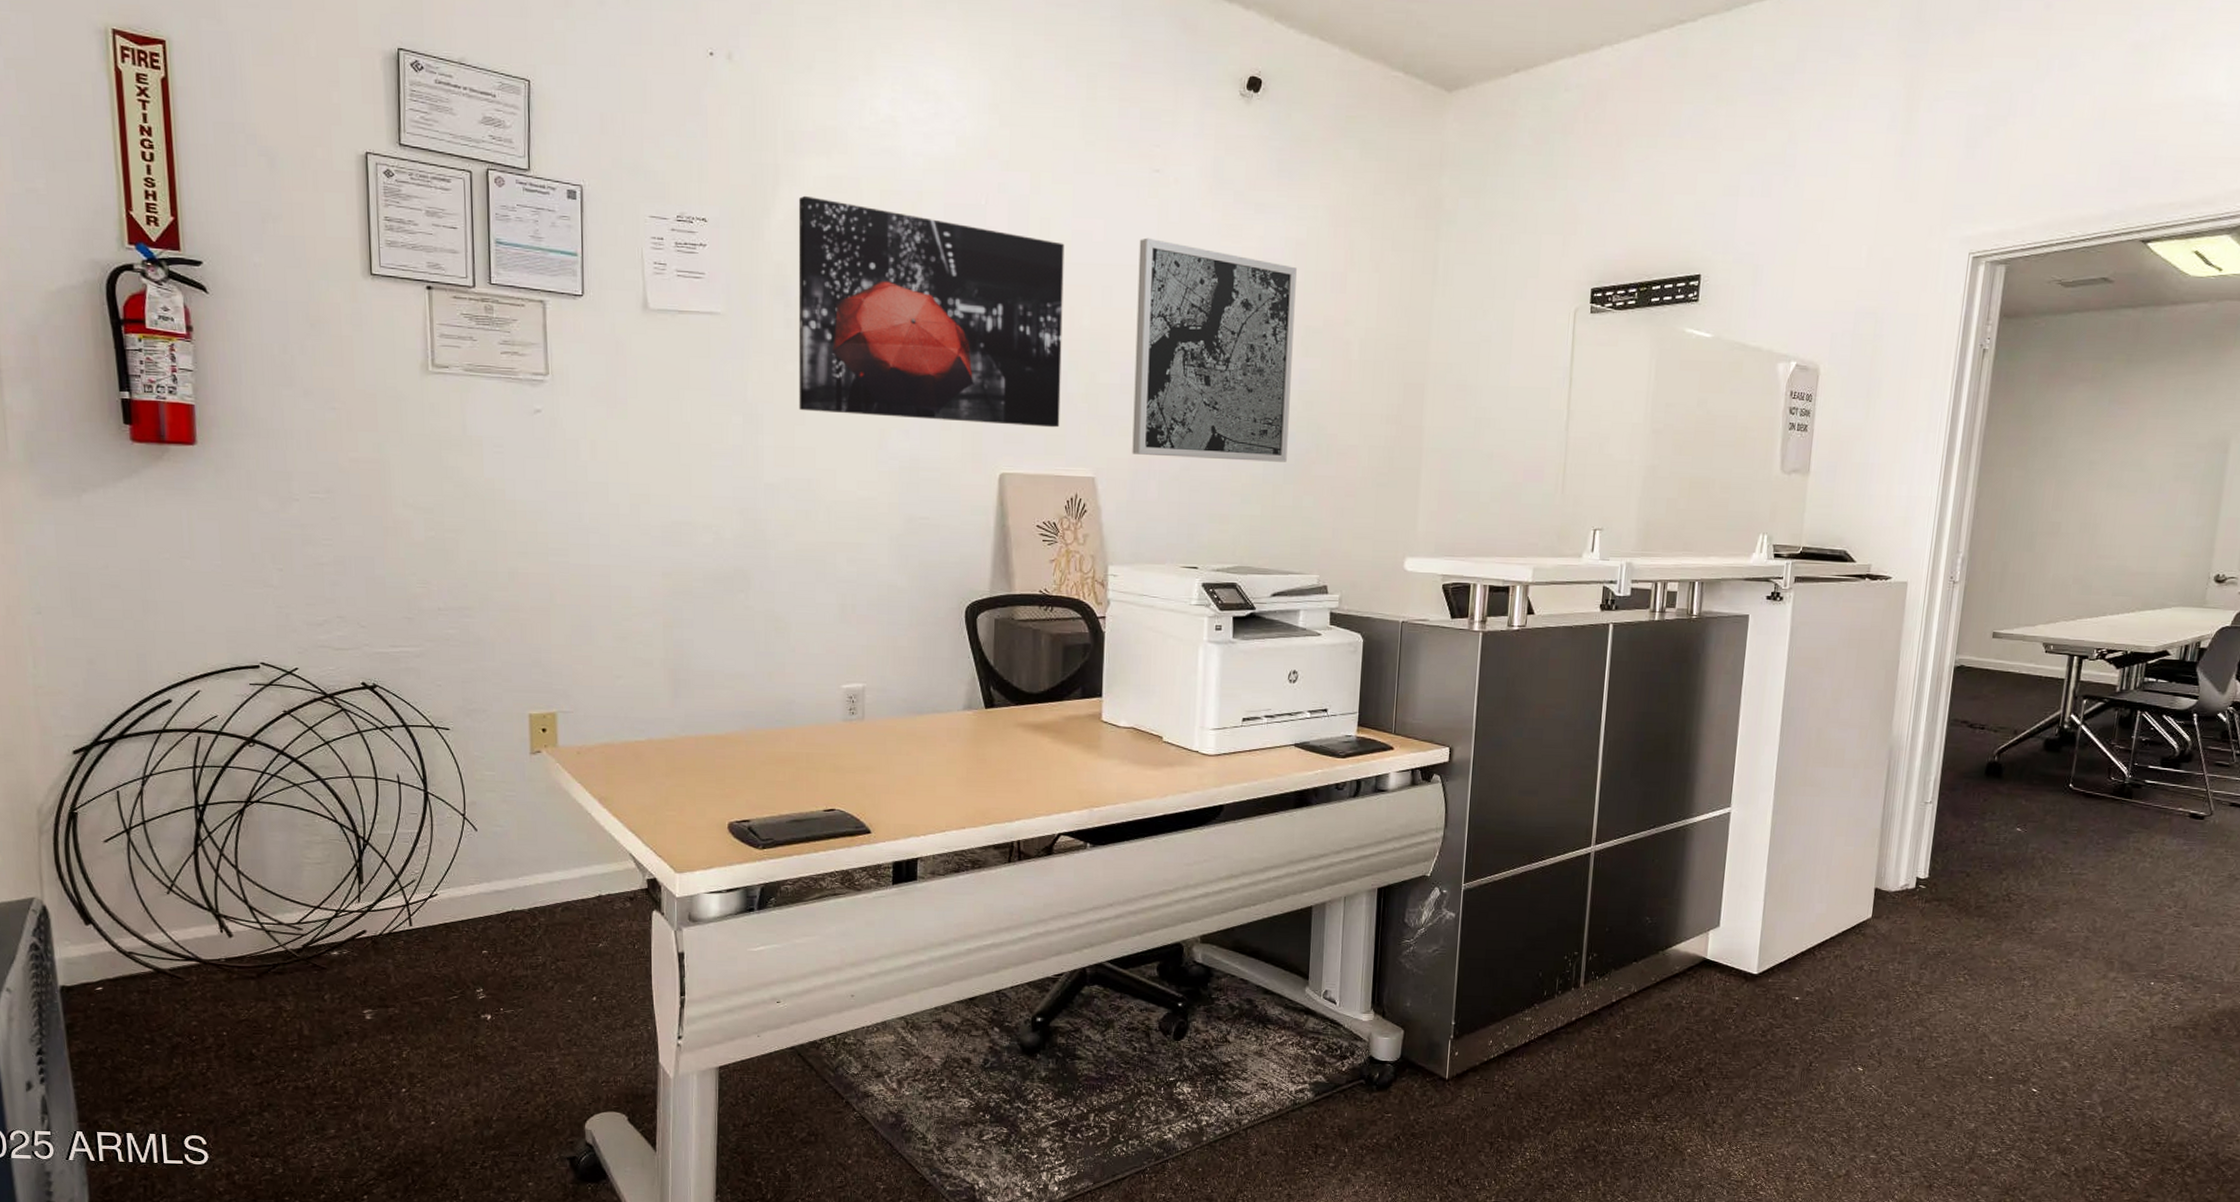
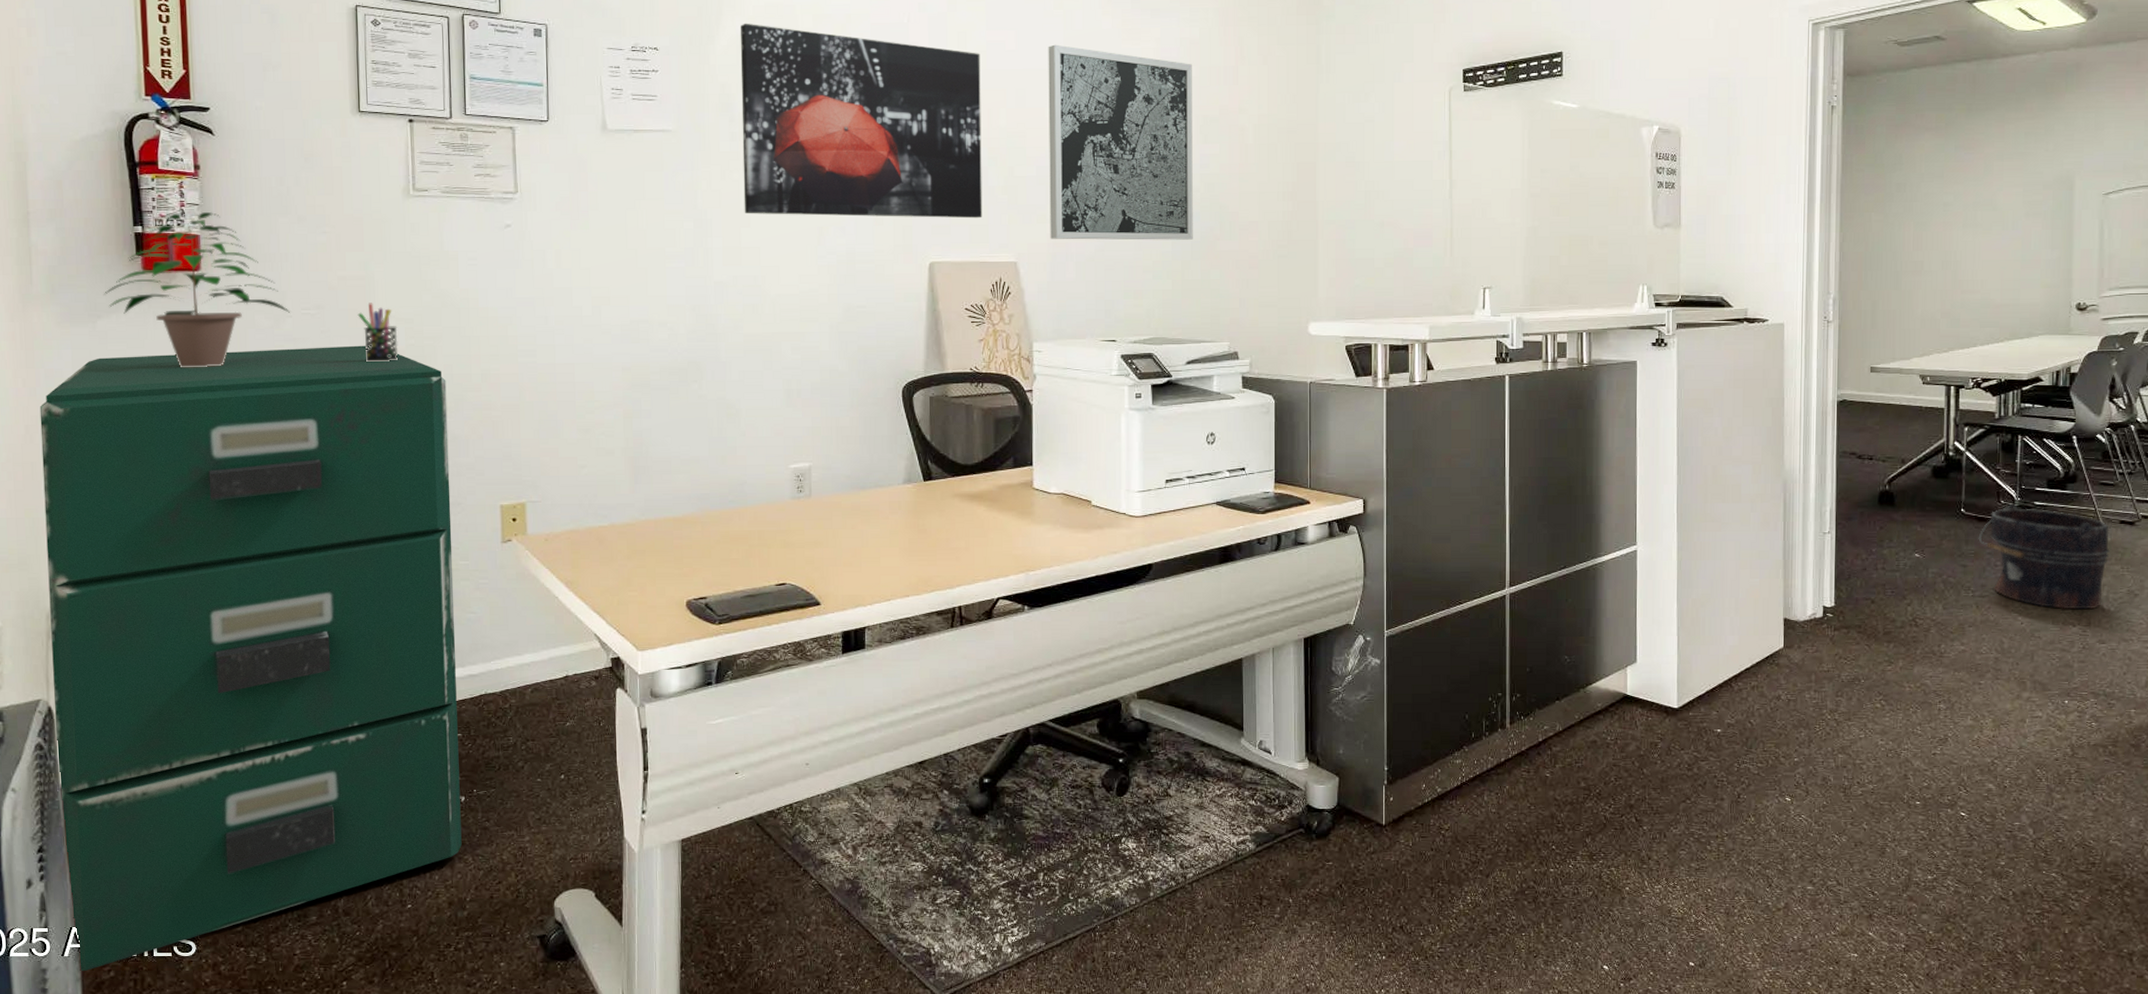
filing cabinet: none [21,535,488,1176] -> present [39,345,462,972]
potted plant: none [88,378,298,551] -> present [103,212,291,367]
pen holder: none [371,489,417,554] -> present [357,303,398,362]
bucket: none [2083,781,2218,892] -> present [1978,504,2110,610]

